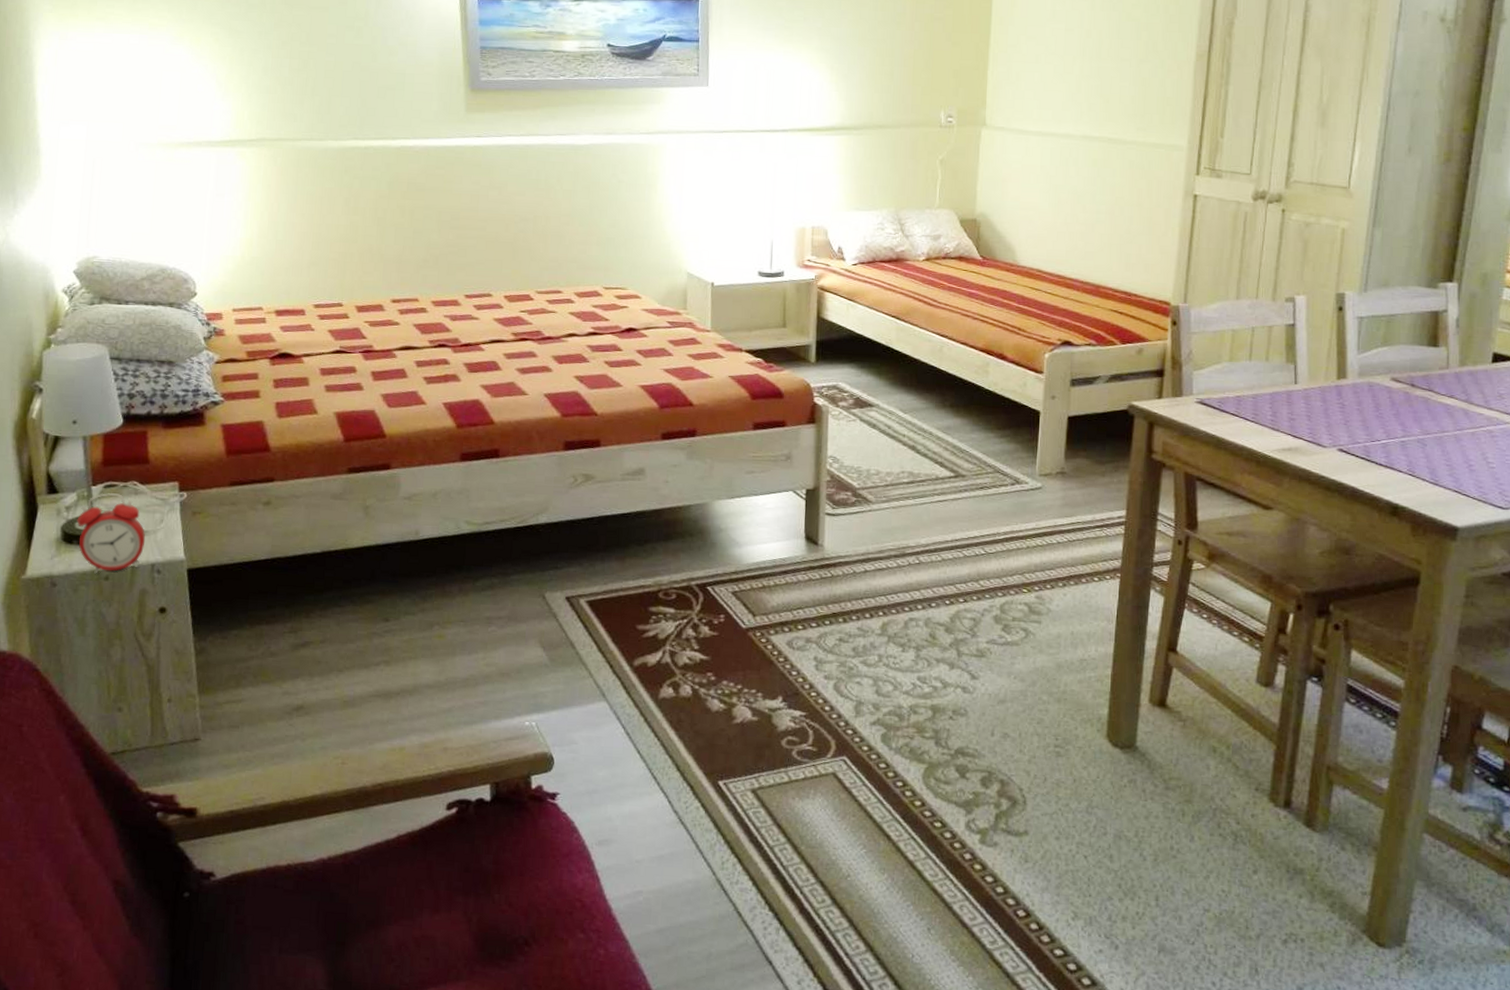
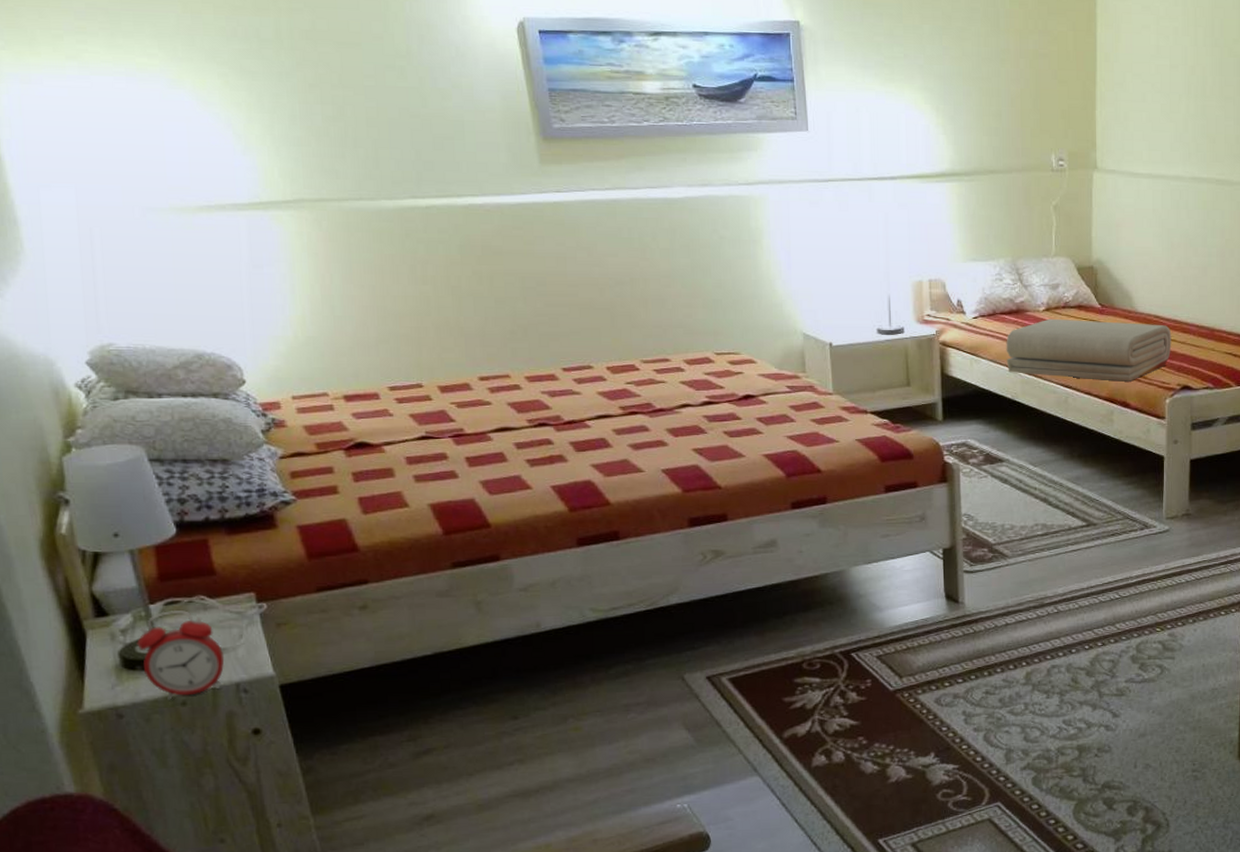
towel: none [883,268,1054,334] -> present [1006,318,1172,382]

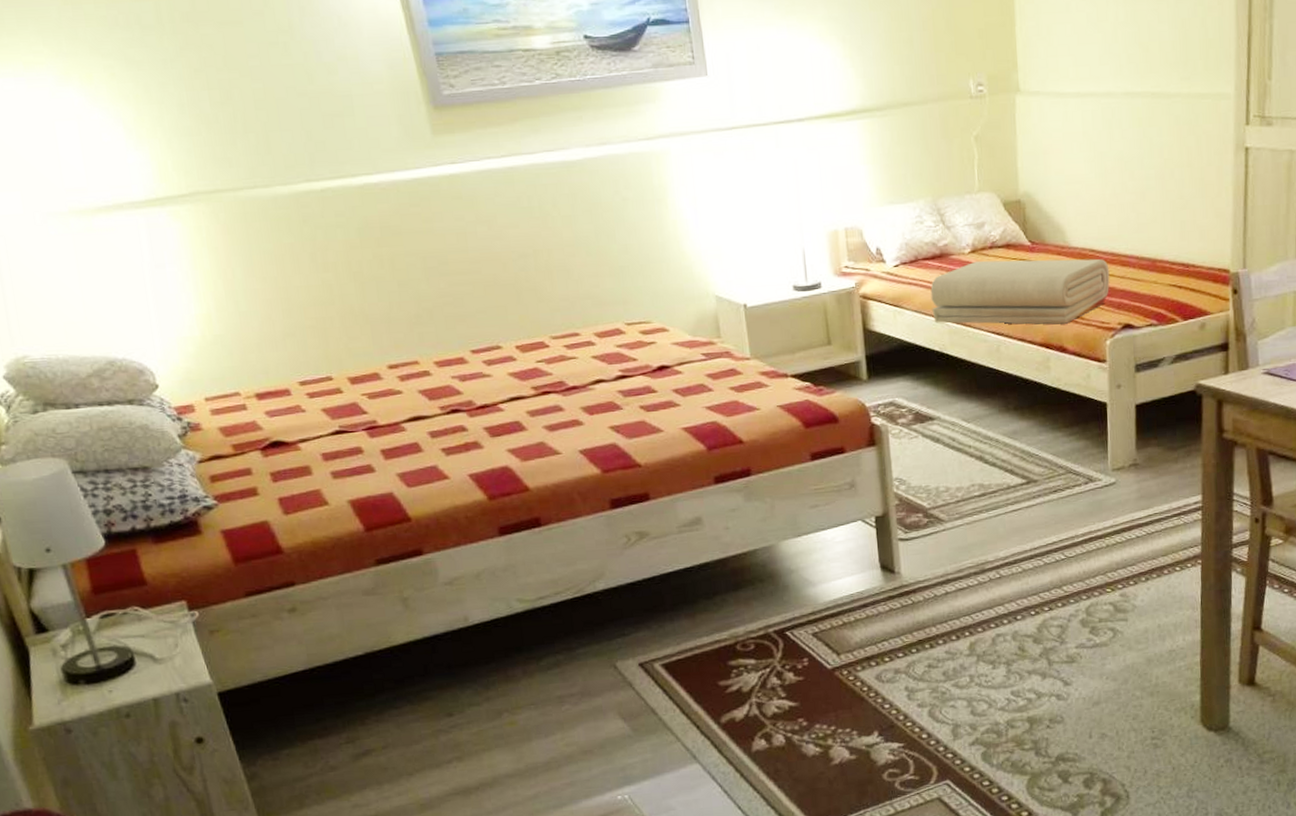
alarm clock: present [137,610,225,700] -> none [77,622,163,713]

